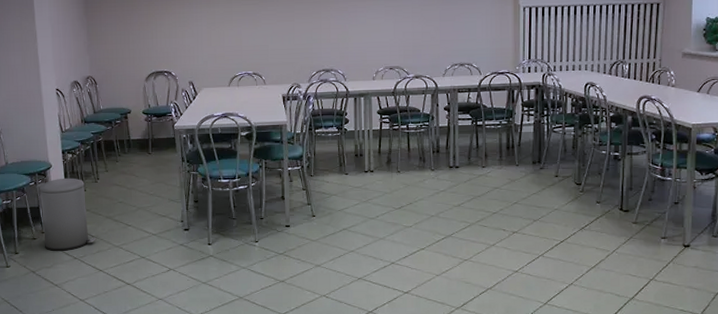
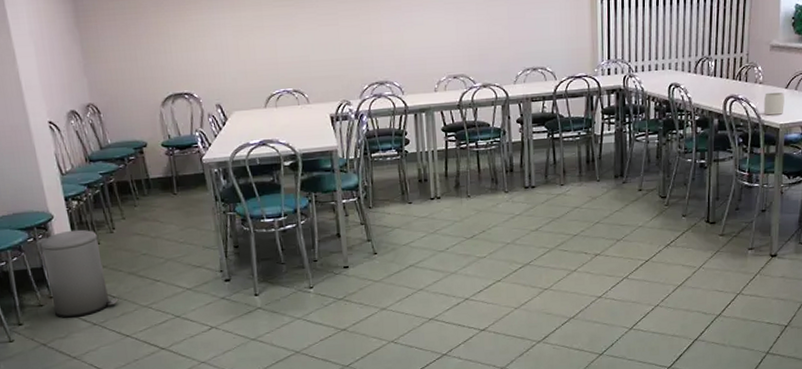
mug: none [676,95,696,116] -> present [763,92,784,116]

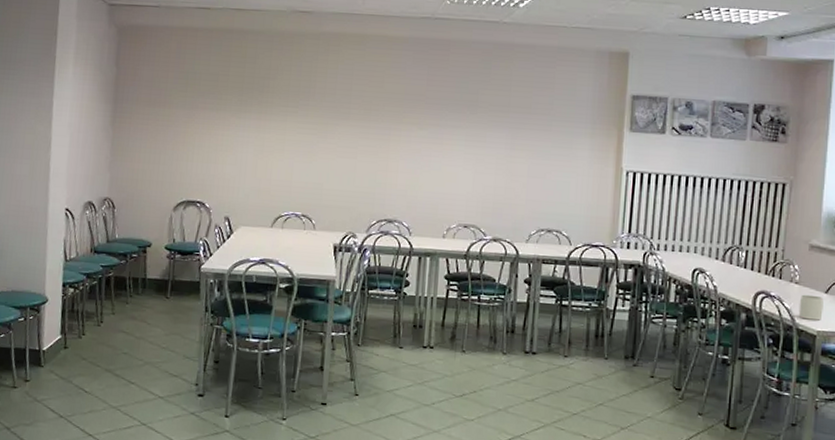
pedal bin: present [35,229,119,318] -> none [25,316,90,407]

